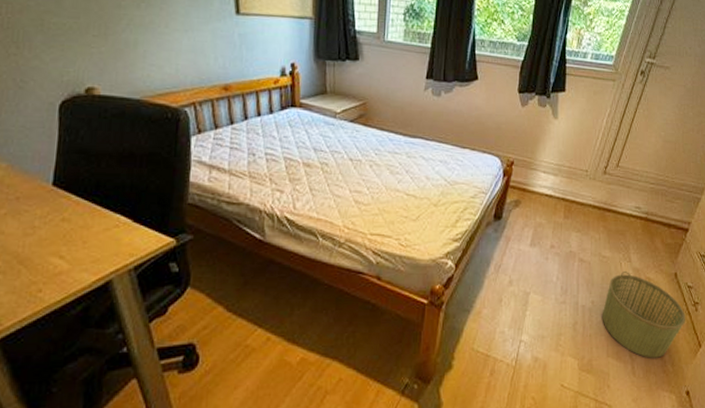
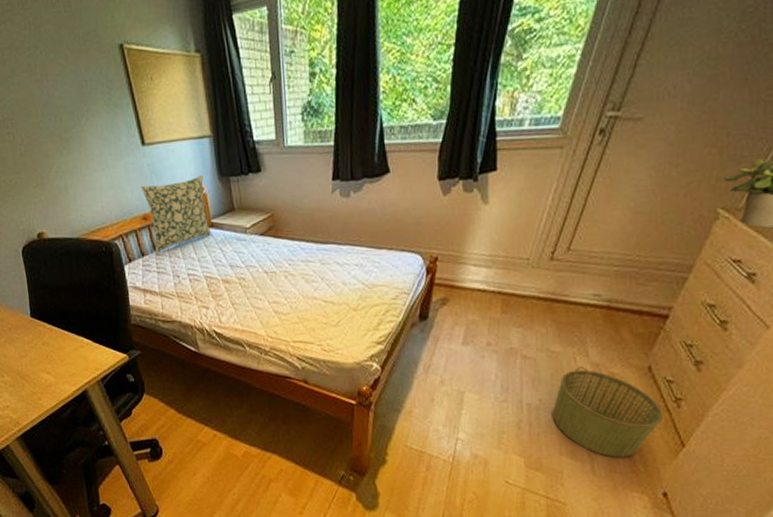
pillow: none [226,54,299,127] -> present [140,175,212,253]

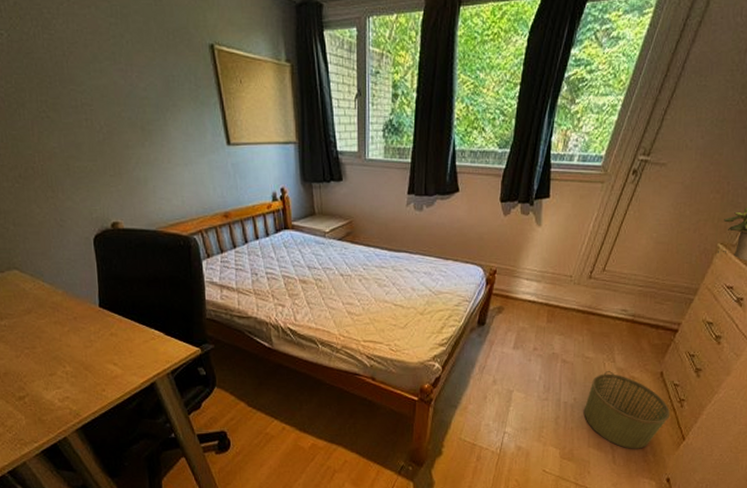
pillow: present [140,175,212,253] -> none [223,179,292,251]

